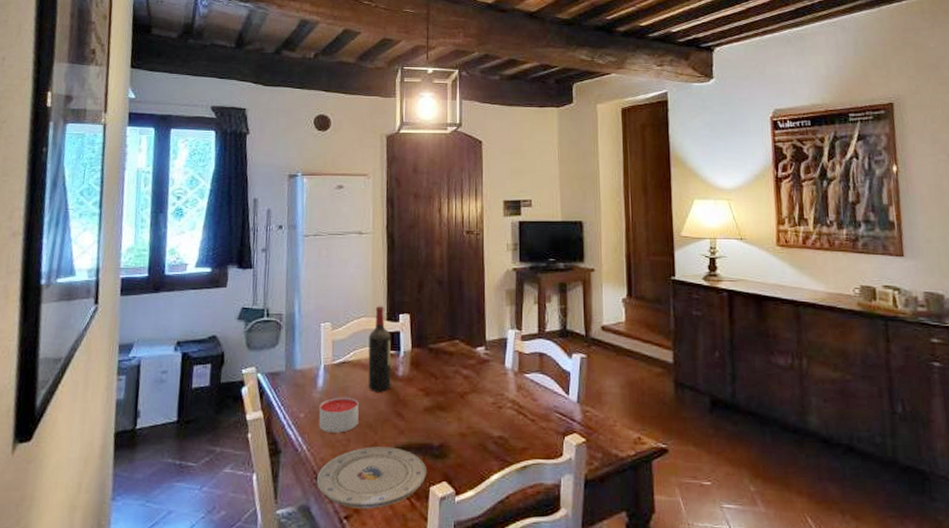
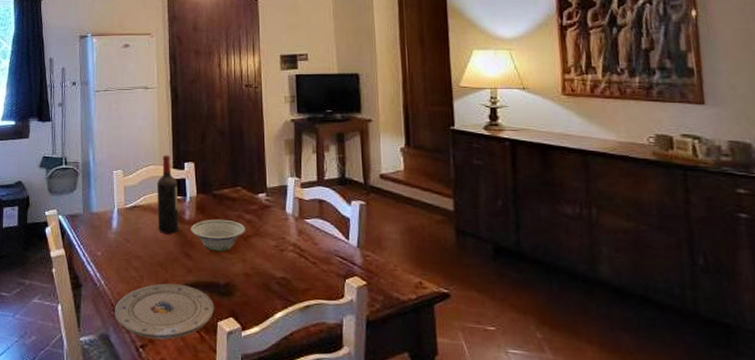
candle: present [318,396,359,433] -> none [114,237,150,270]
bowl: none [404,375,462,411] -> present [191,219,245,253]

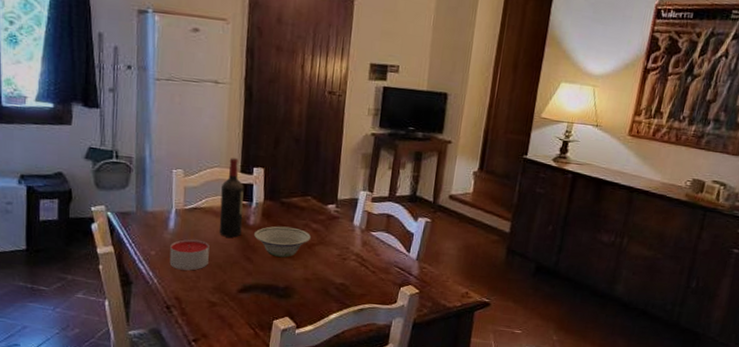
candle: none [114,237,150,270] -> present [169,239,210,271]
plate: present [115,283,215,340] -> none [167,284,272,335]

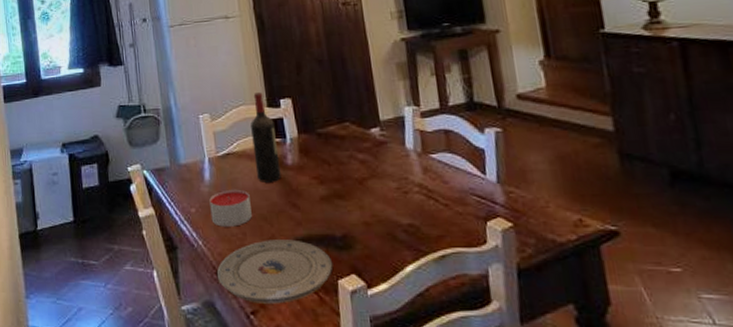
plate: none [167,284,272,335] -> present [217,239,333,304]
bowl: present [254,226,311,258] -> none [295,161,359,200]

